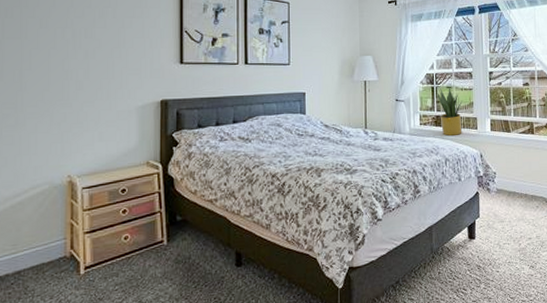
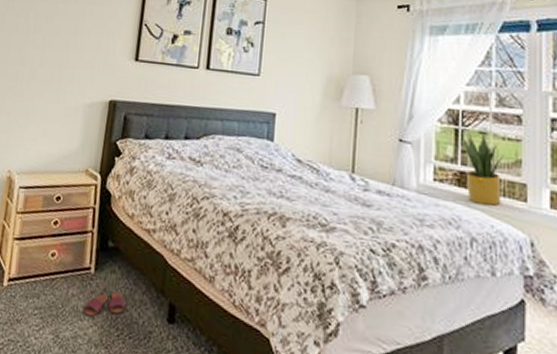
slippers: none [161,253,199,279] -> present [83,291,126,317]

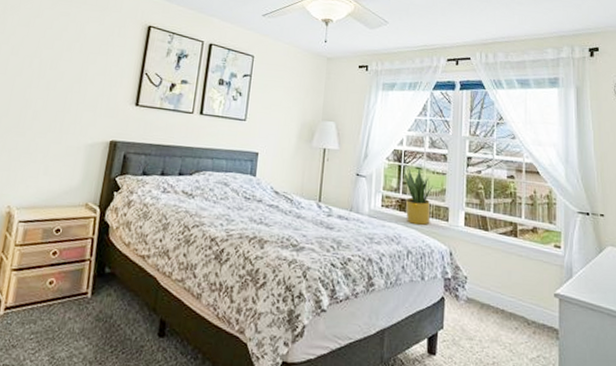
slippers: present [83,291,126,317] -> none [79,312,121,337]

